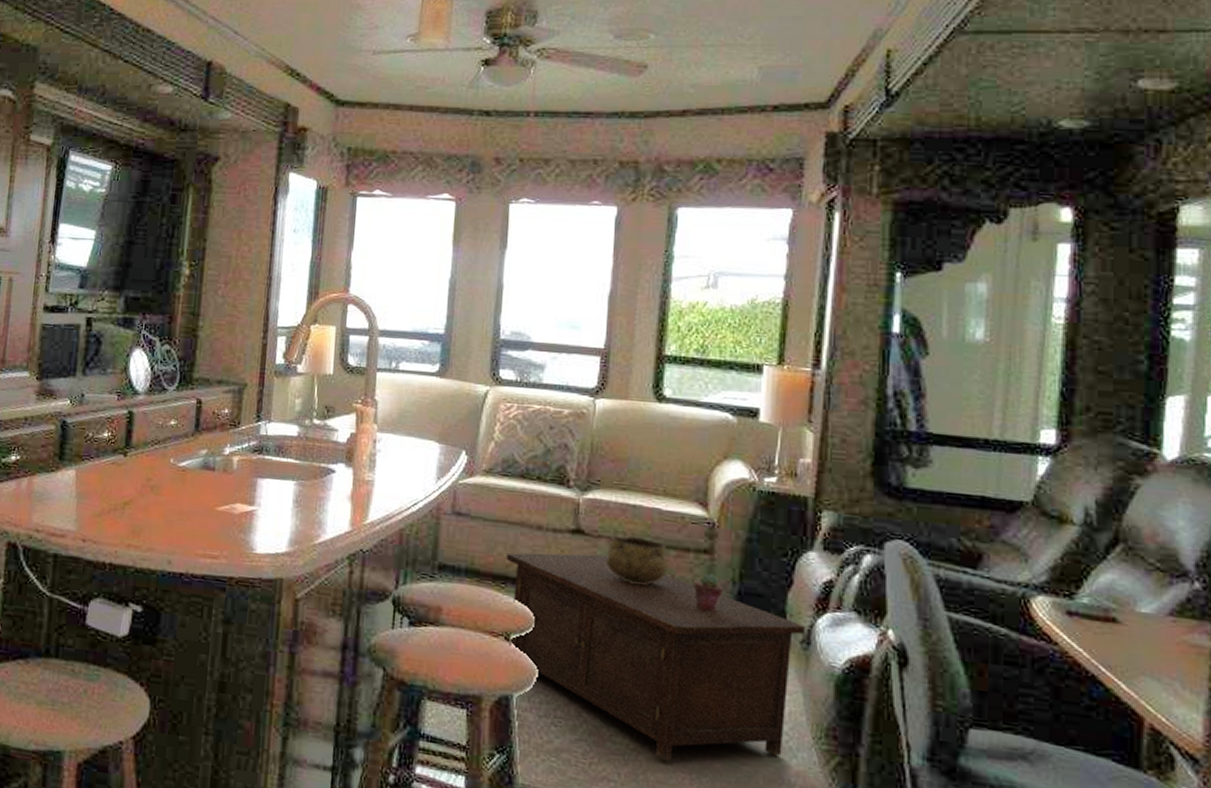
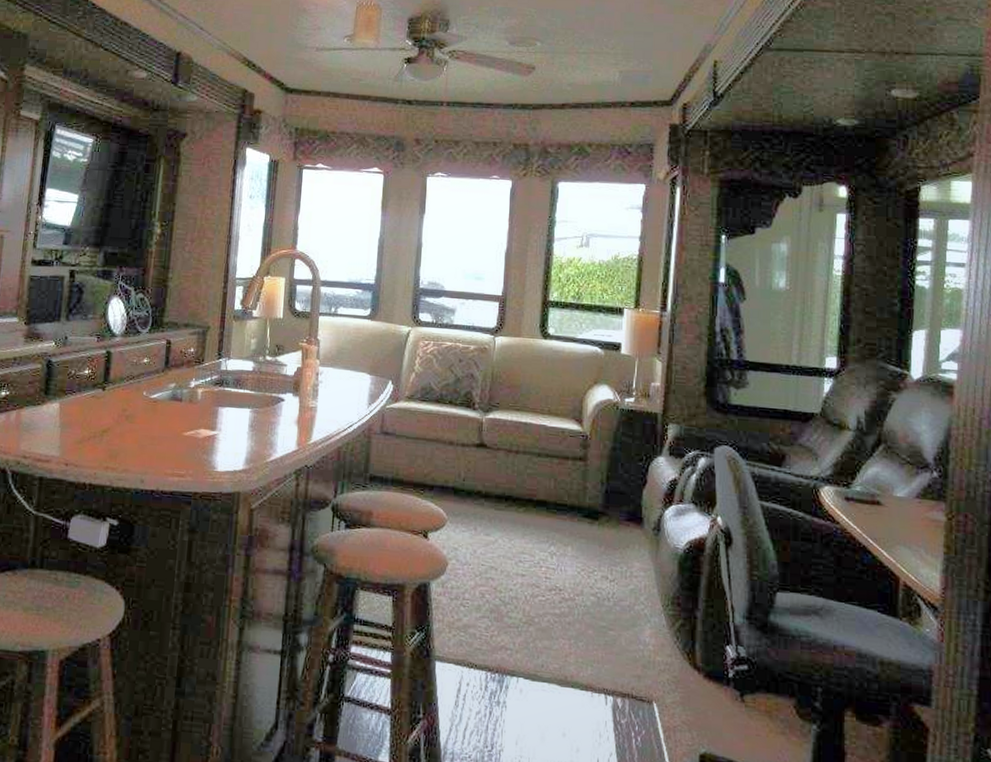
cabinet: present [506,552,806,762] -> none [424,464,656,631]
decorative bowl: present [605,536,669,585] -> none [503,448,553,487]
potted succulent: present [694,574,723,612] -> none [572,477,594,508]

